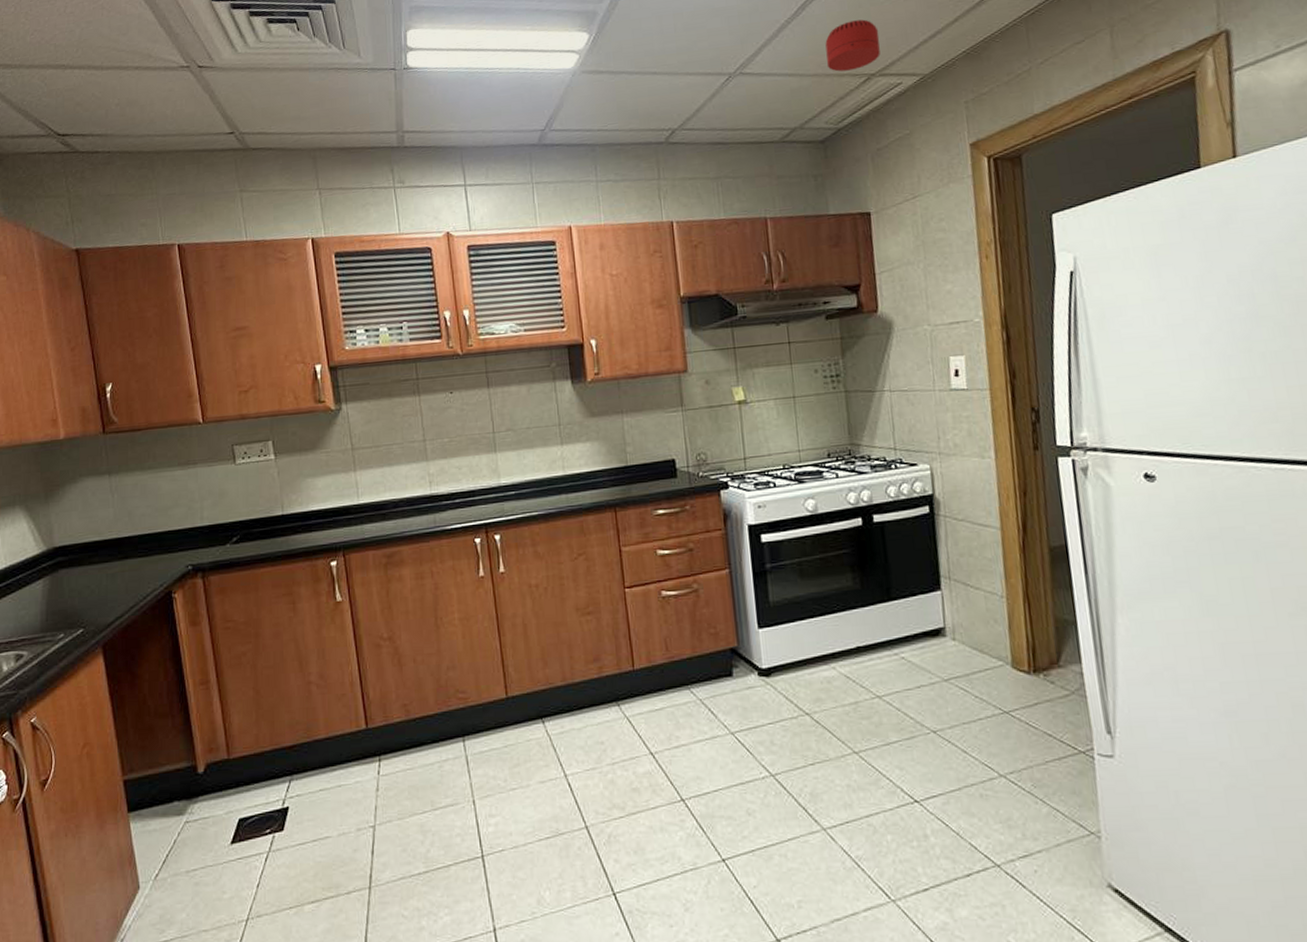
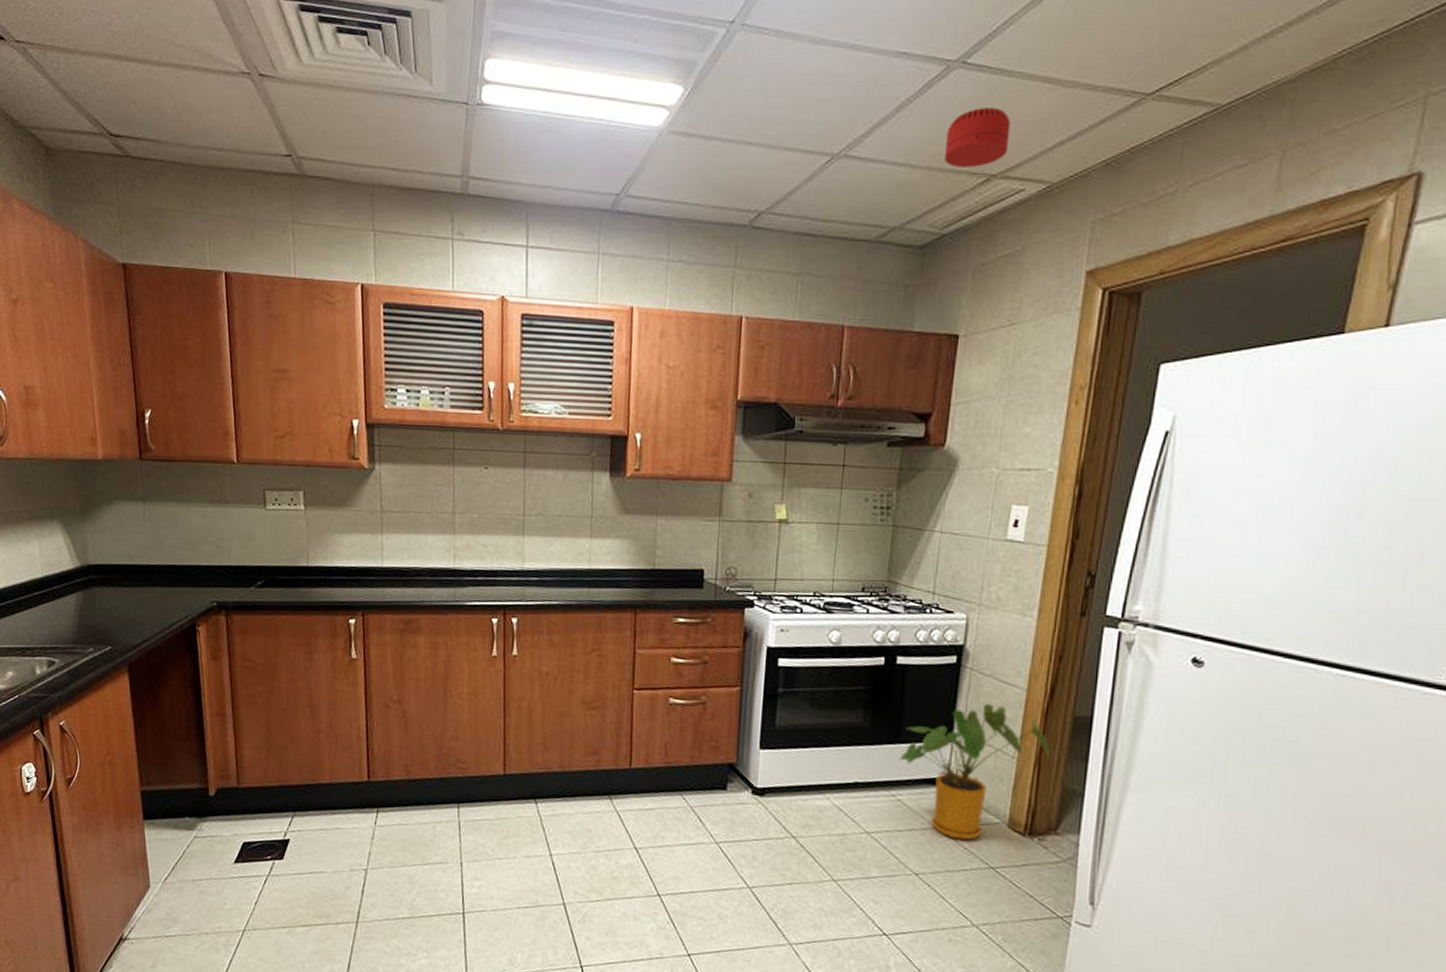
house plant: none [894,547,1037,689] -> present [899,703,1051,841]

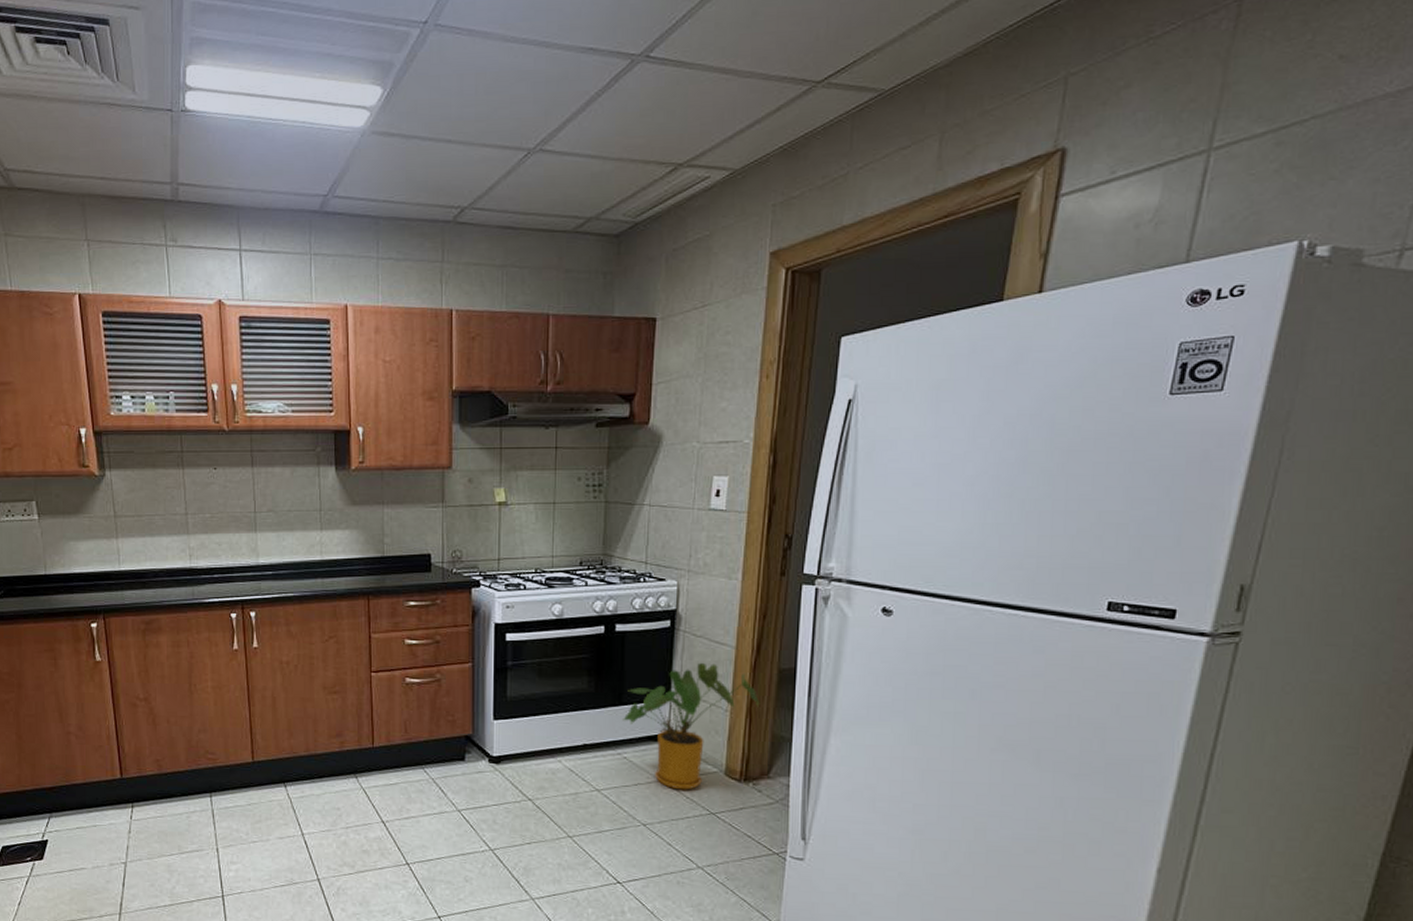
smoke detector: present [945,108,1011,167] -> none [634,99,694,158]

